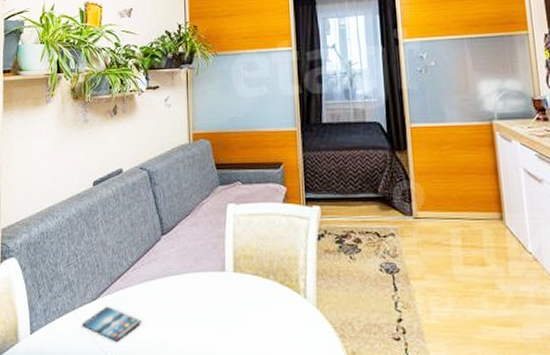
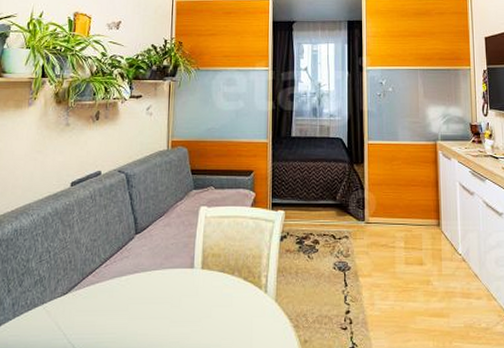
smartphone: present [82,306,142,341] -> none [51,300,111,333]

